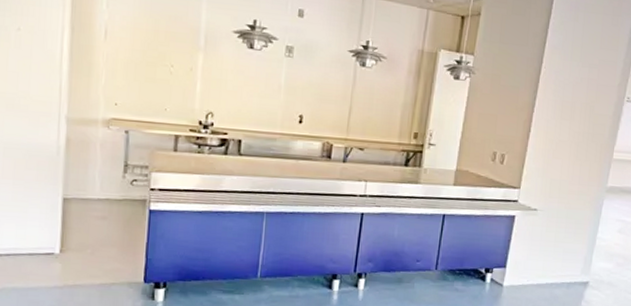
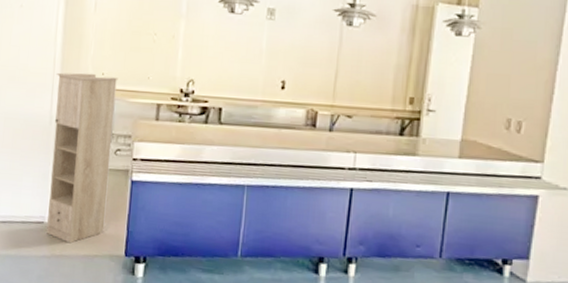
storage cabinet: none [57,101,133,273] -> present [46,72,118,244]

